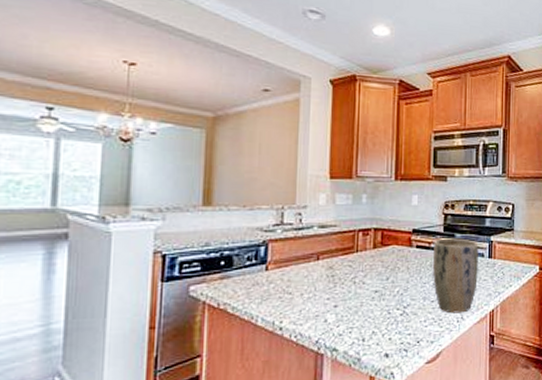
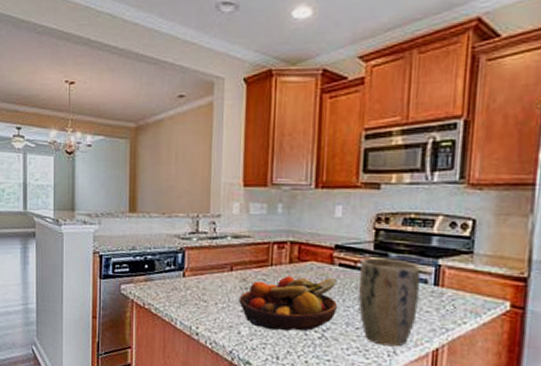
fruit bowl: none [325,258,415,314] -> present [239,275,337,332]

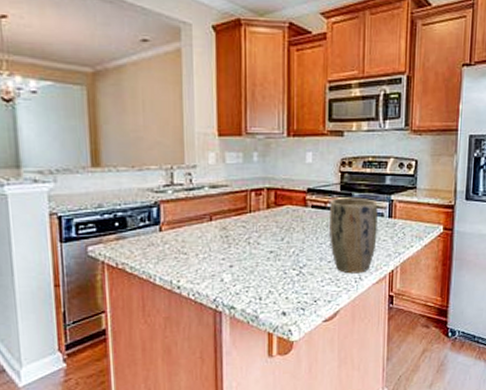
fruit bowl: present [239,275,337,332] -> none [220,218,311,274]

